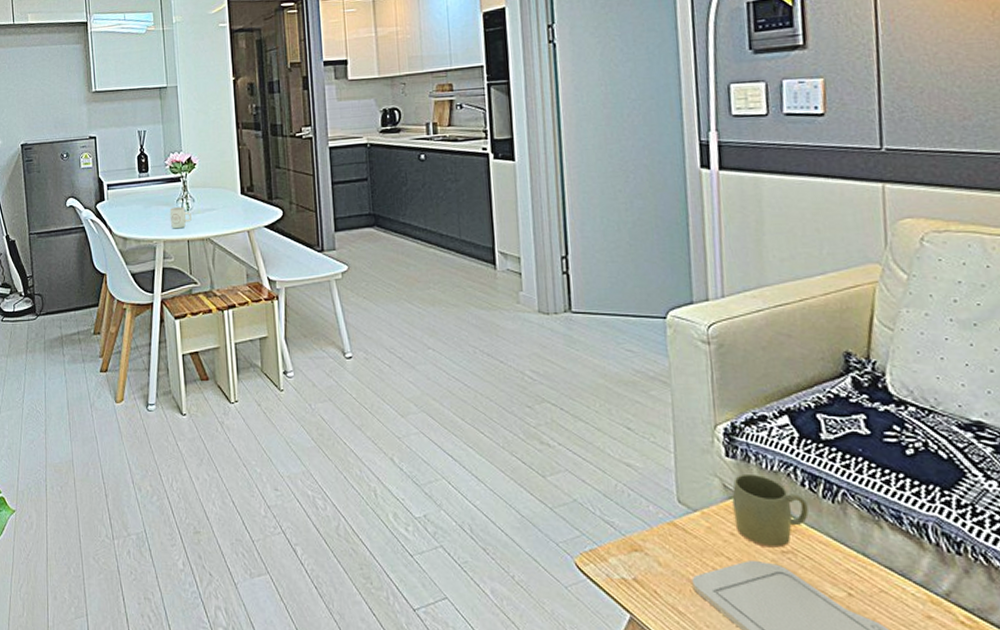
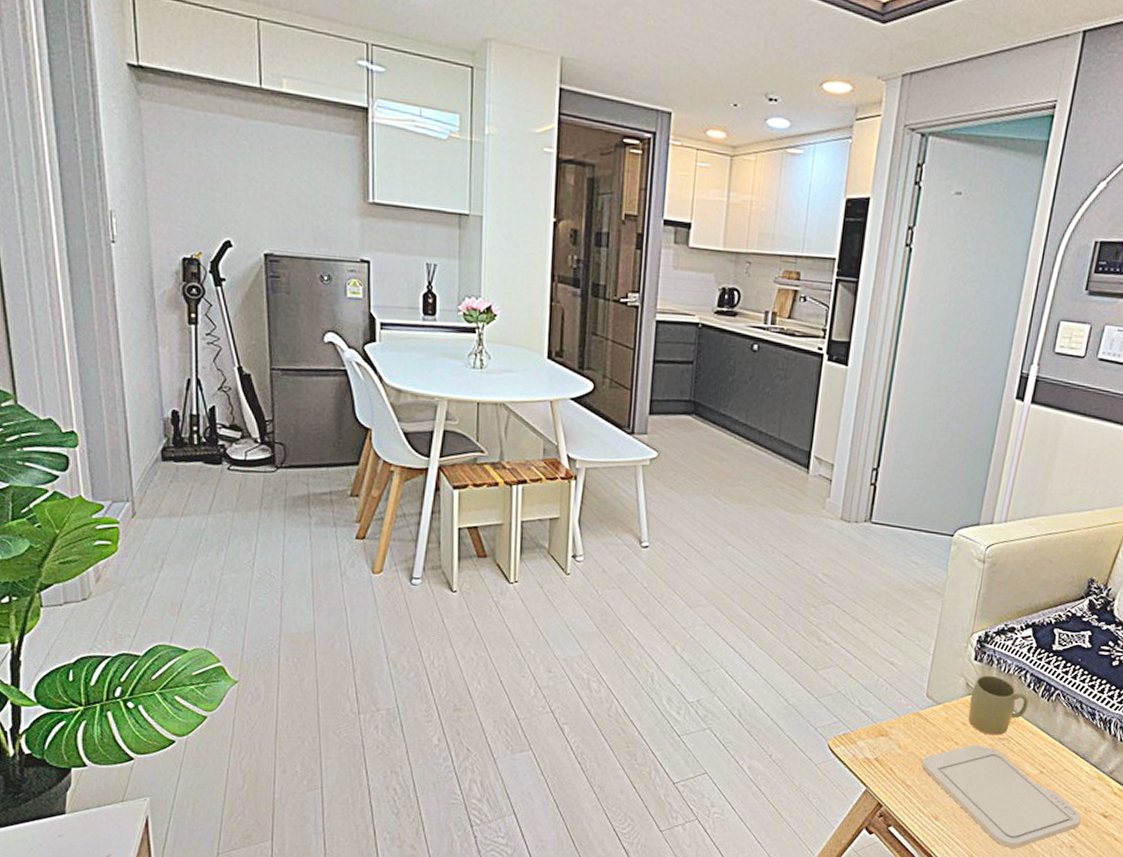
mug: present [169,207,192,229] -> none [458,362,485,388]

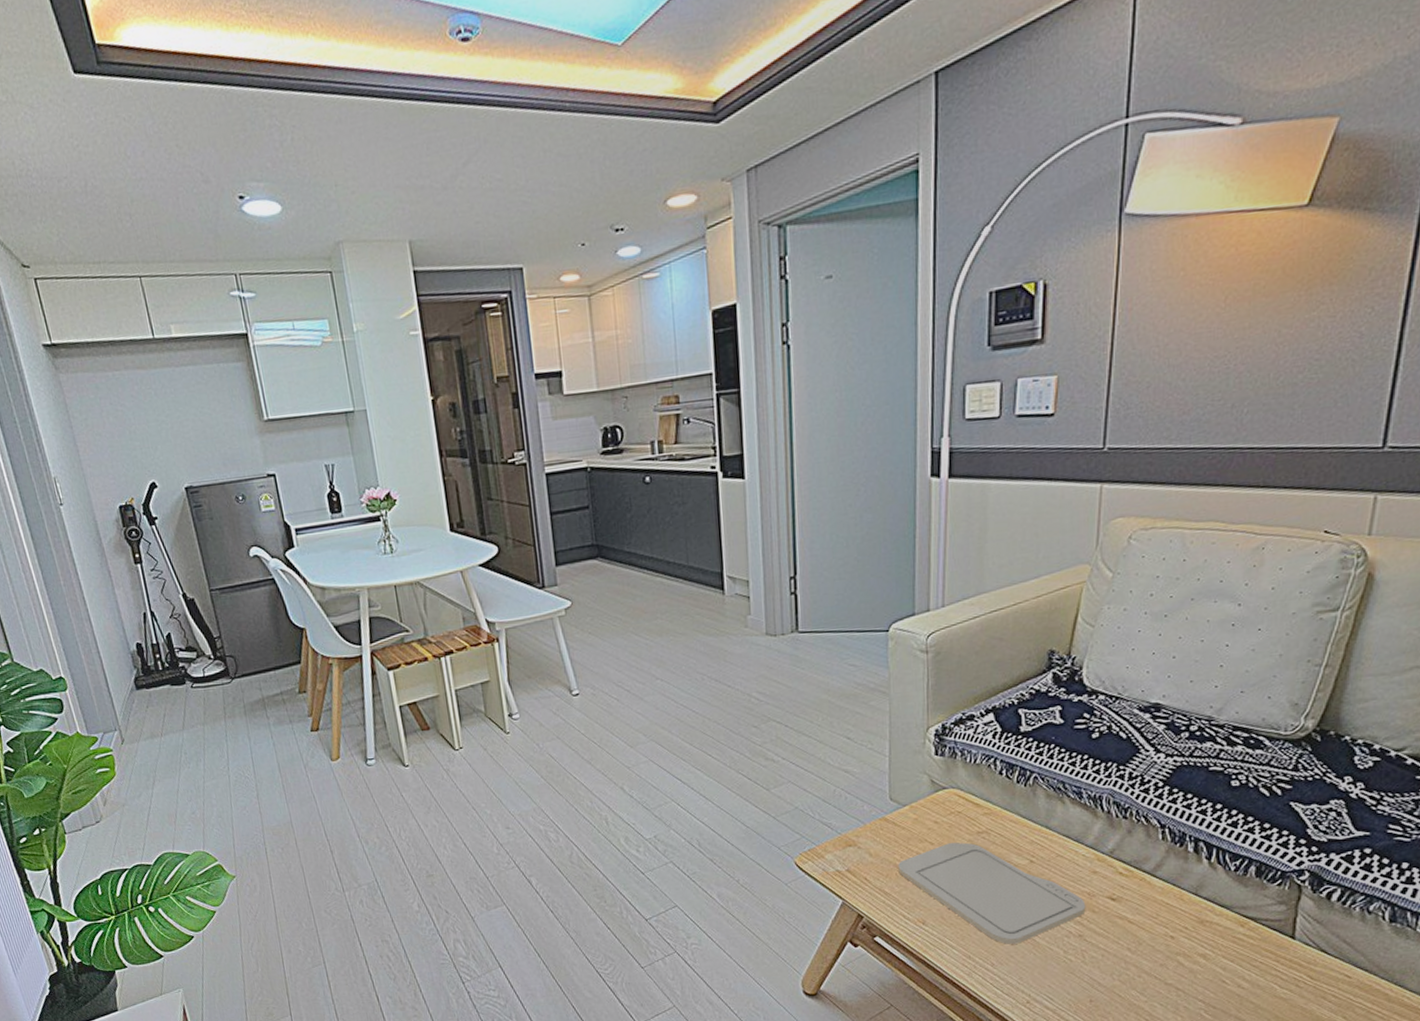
mug: present [968,675,1029,736] -> none [938,768,1003,830]

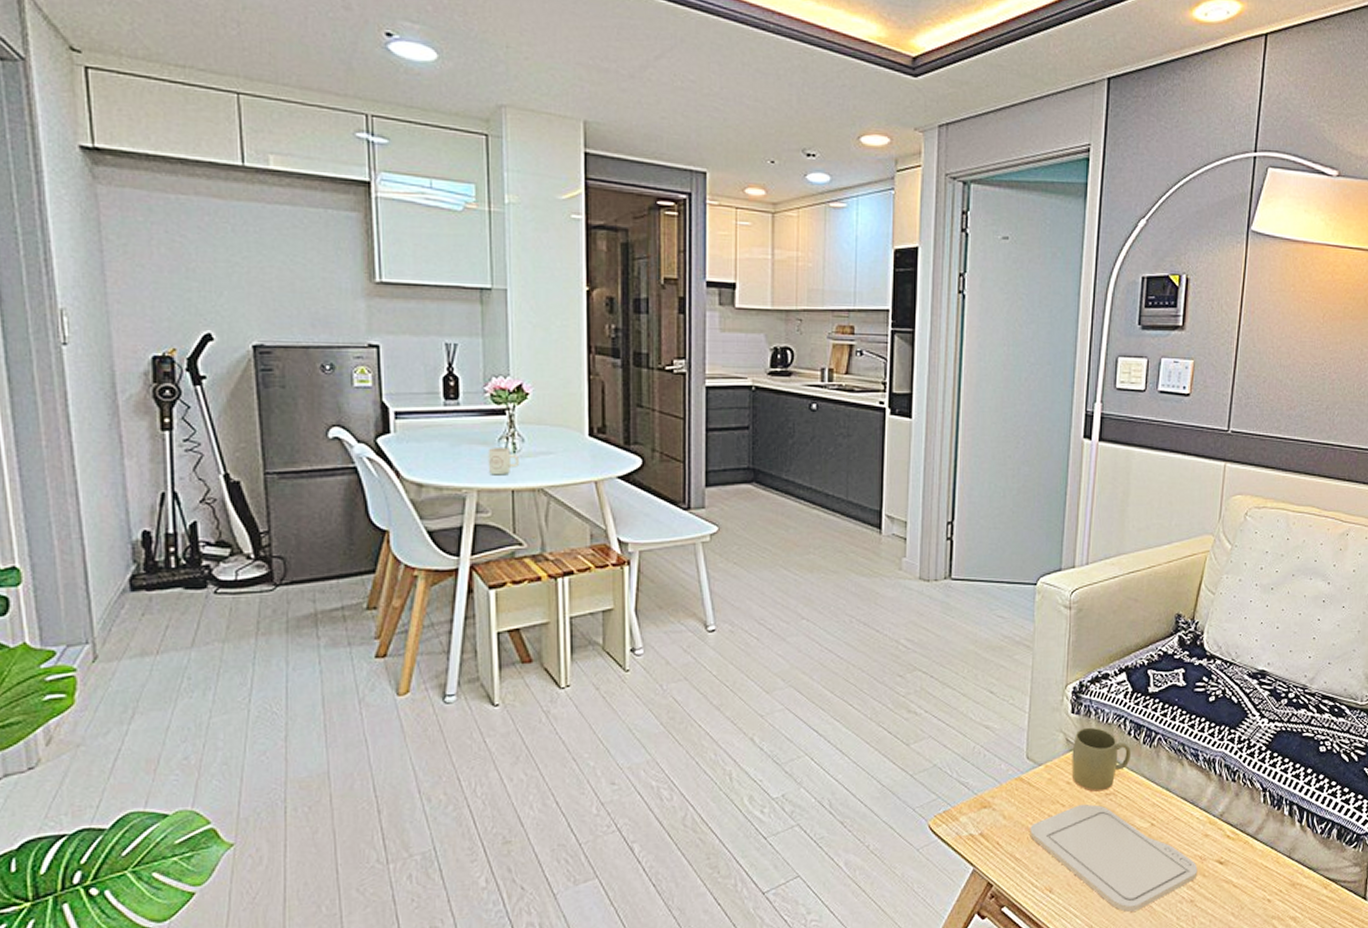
mug: none [370,549,397,574] -> present [488,448,519,476]
mug: none [938,768,1003,830] -> present [1071,727,1131,792]

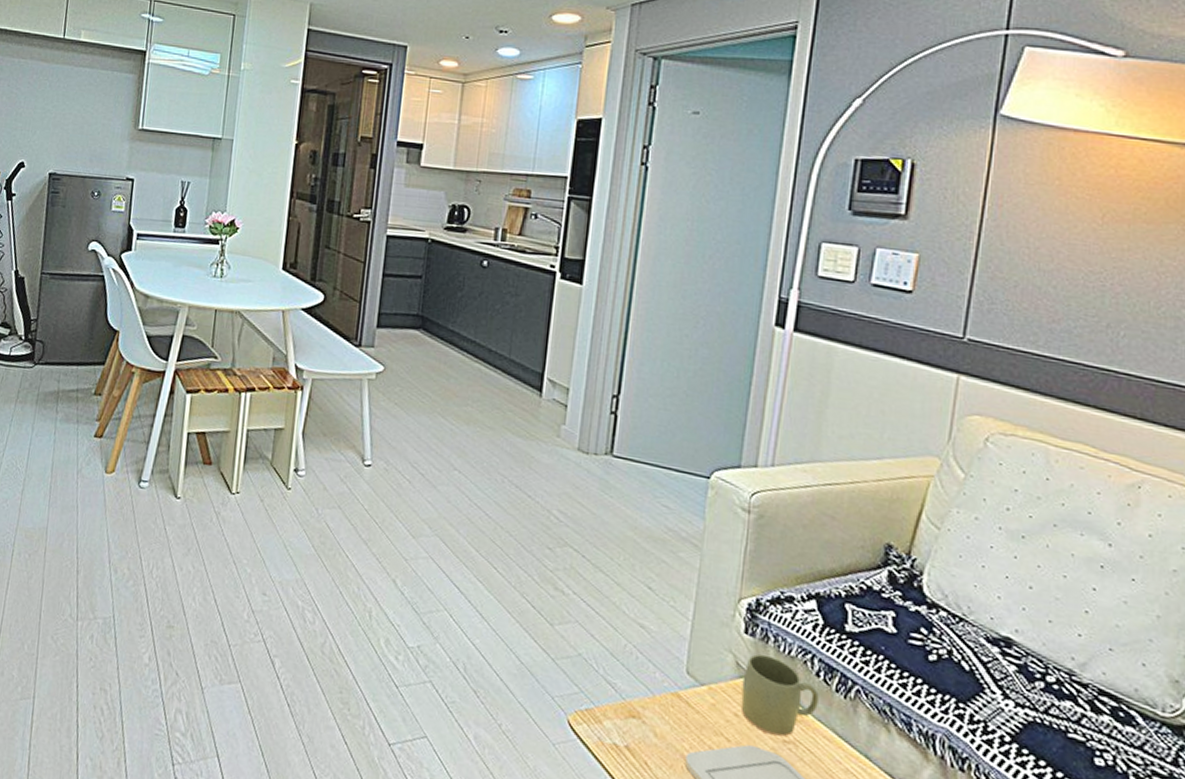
mug: present [488,448,519,476] -> none [199,271,224,296]

